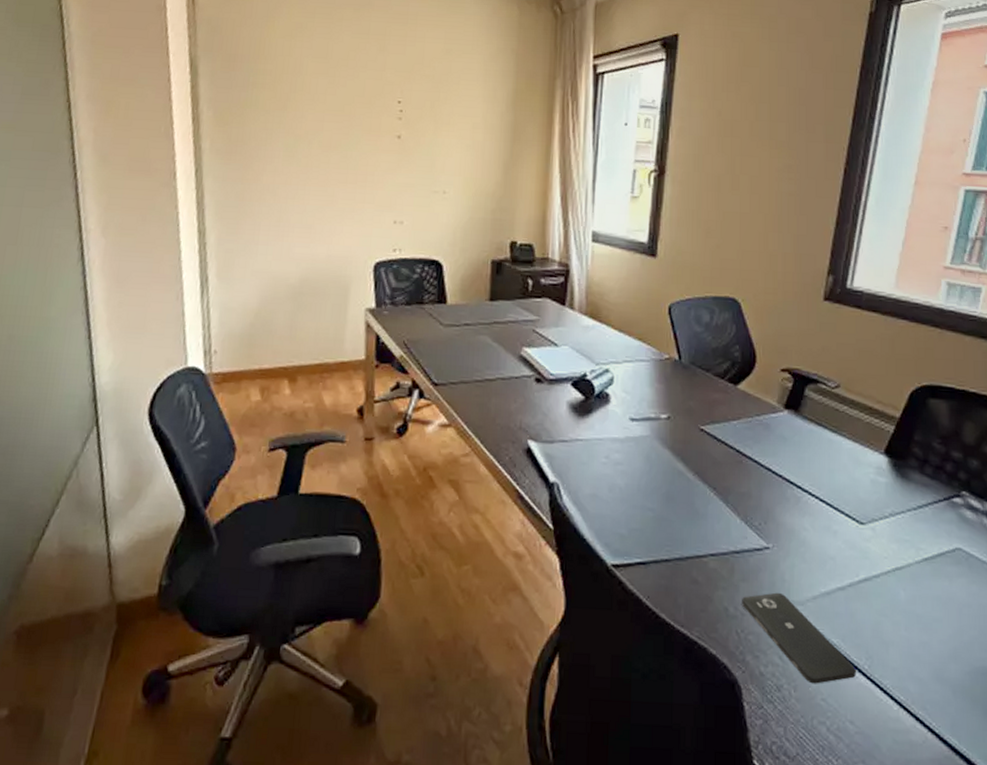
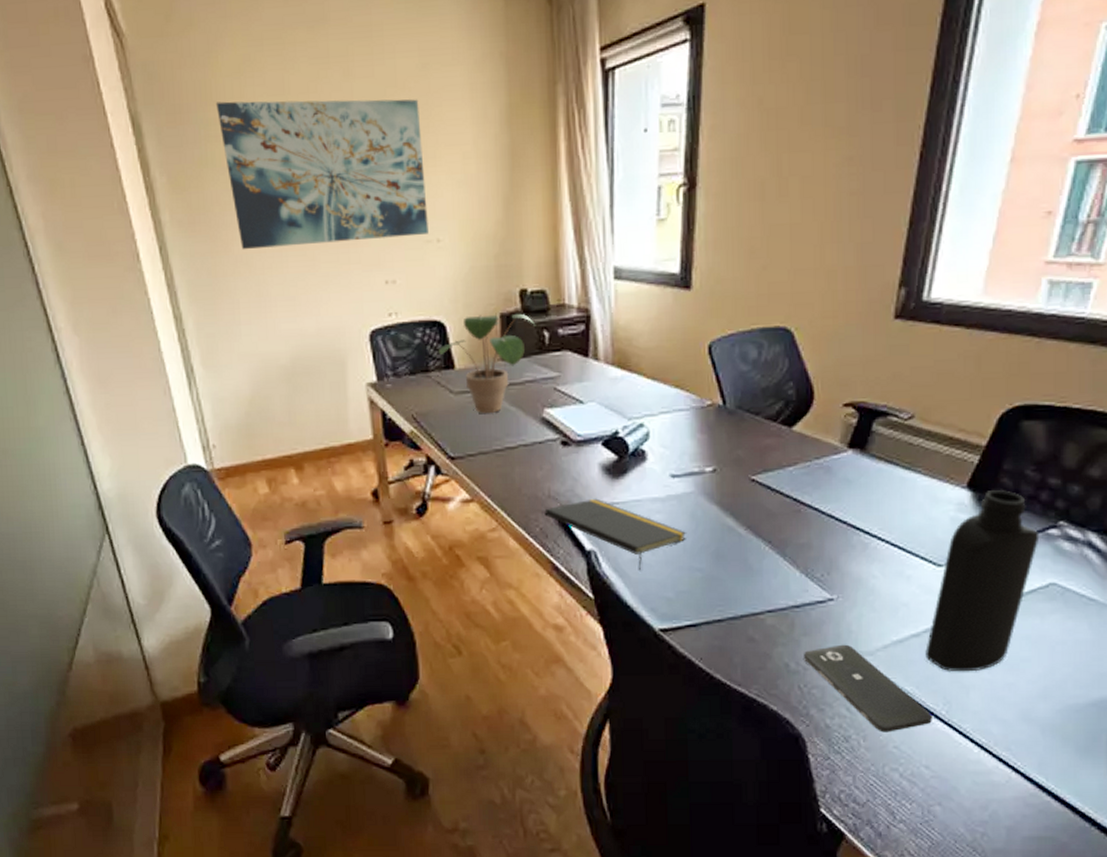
wall art: none [266,57,440,186] -> present [215,99,428,250]
potted plant: none [433,259,521,347] -> present [438,313,535,413]
notepad: none [514,433,642,506] -> present [544,498,687,571]
bottle: none [850,458,946,629] -> present [925,490,1040,672]

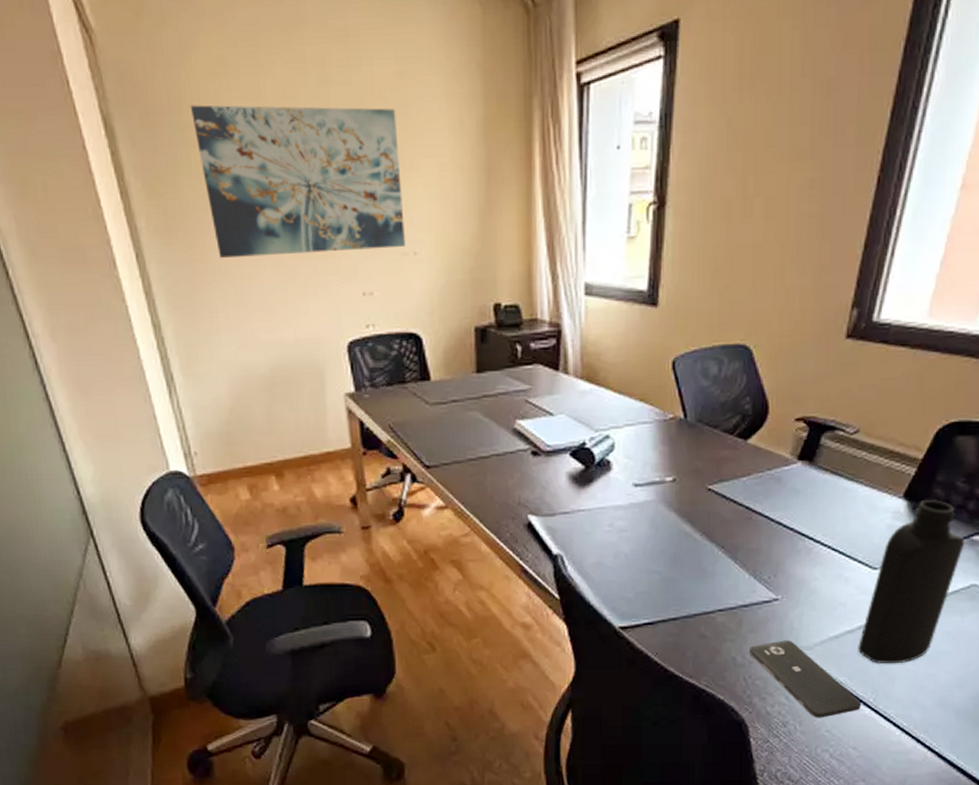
potted plant: present [438,313,535,413] -> none [414,327,508,424]
notepad: present [544,498,687,571] -> none [515,506,647,573]

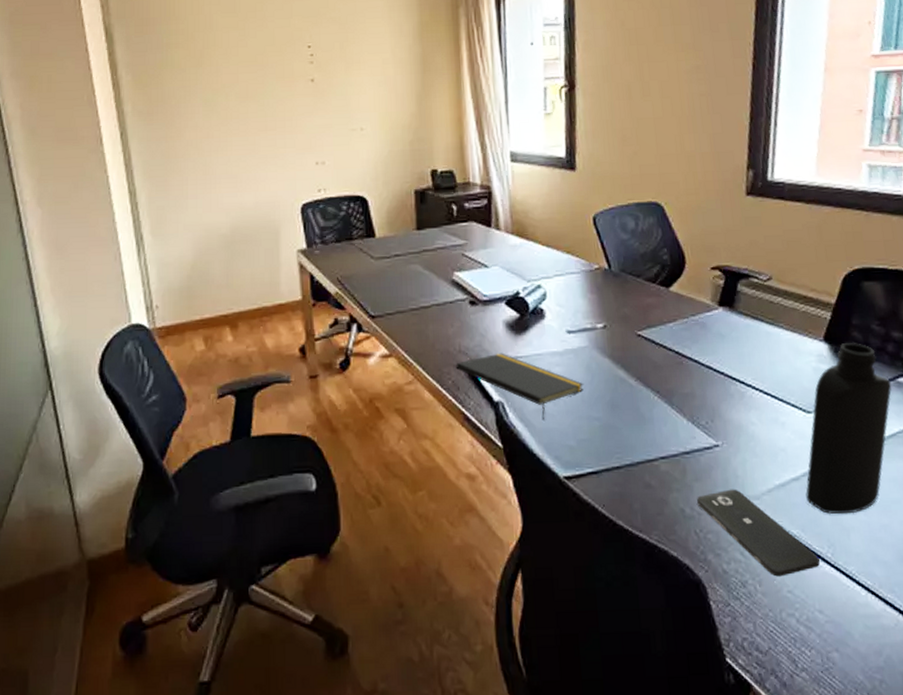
wall art: present [190,105,405,259] -> none [177,17,353,136]
notepad: none [515,506,647,573] -> present [456,353,584,420]

